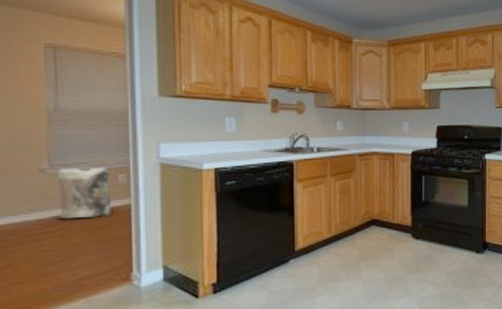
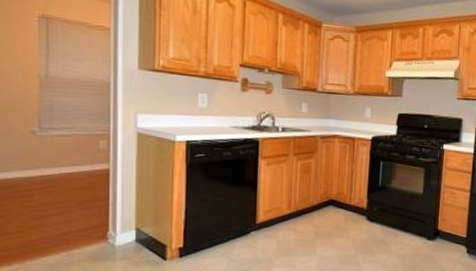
bag: present [56,166,111,220] -> none [43,131,92,179]

